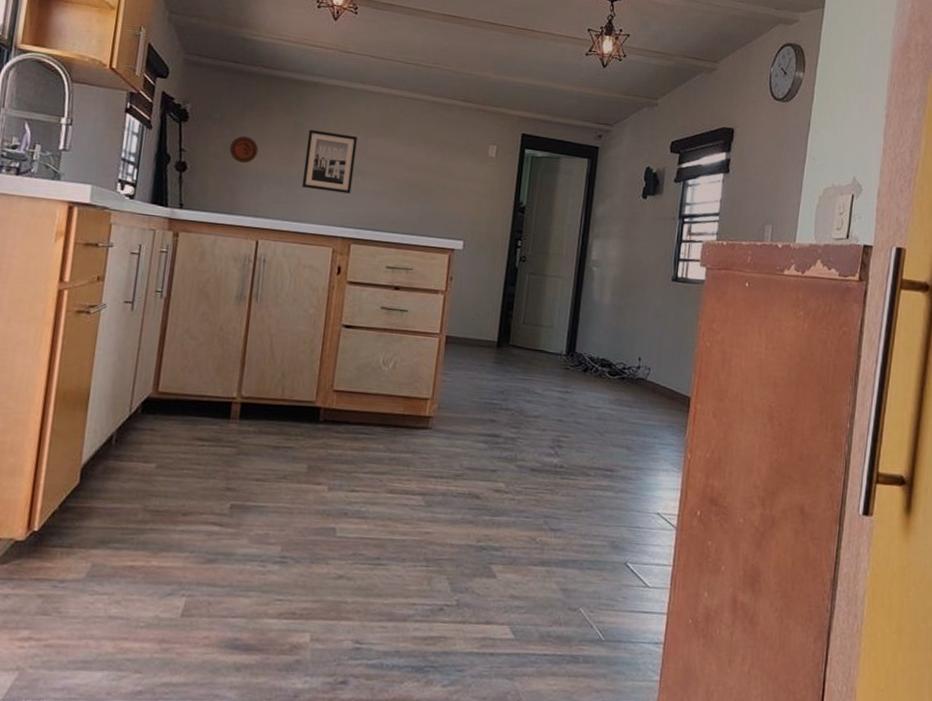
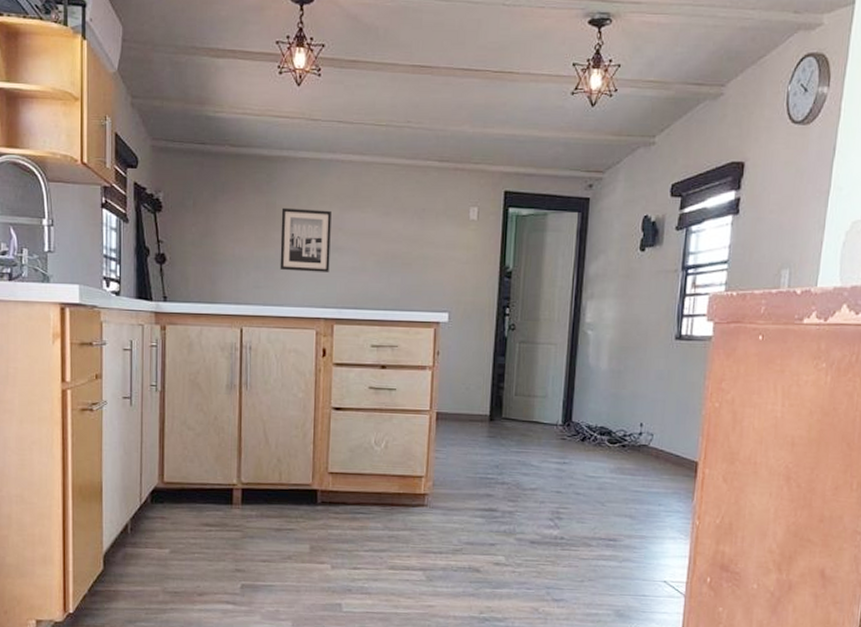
decorative plate: present [229,136,259,164] -> none [205,222,234,250]

